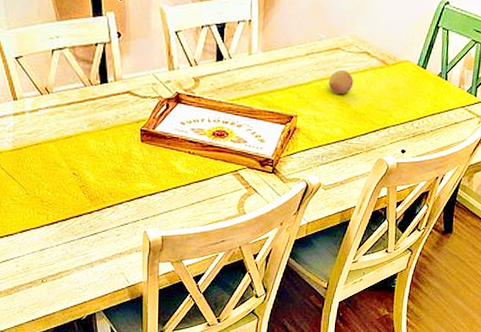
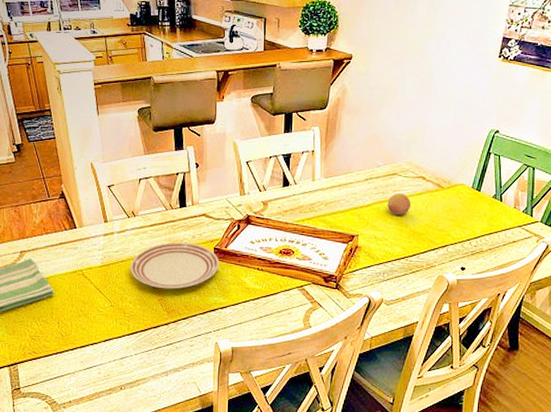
dinner plate: none [46,122,147,175] -> present [130,242,220,289]

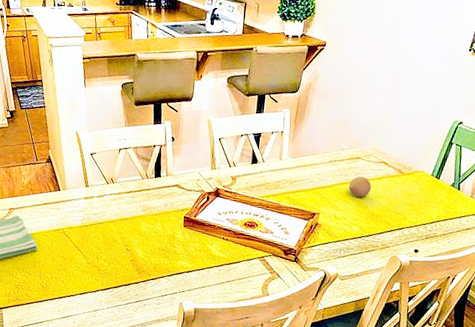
dinner plate: present [130,242,220,289] -> none [106,209,188,252]

